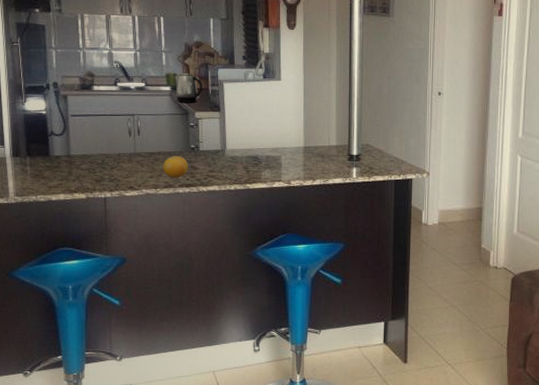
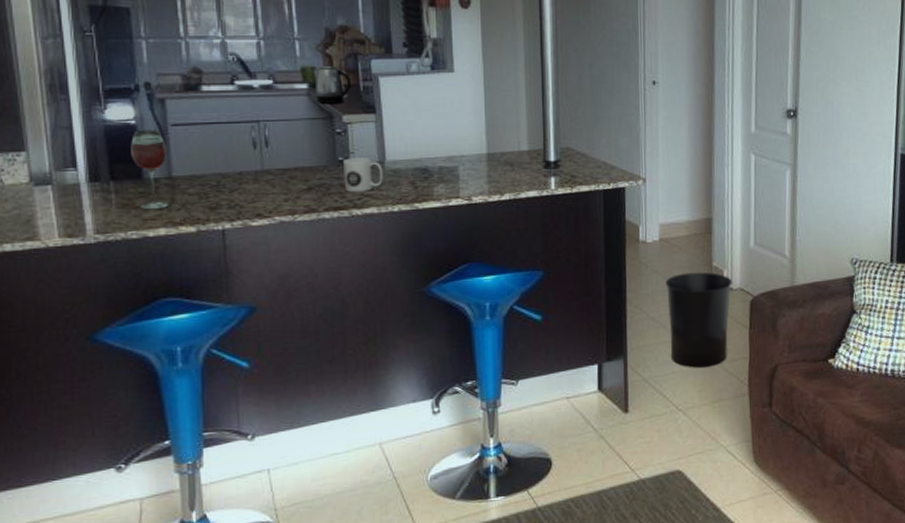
wineglass: none [42,118,68,180] -> present [131,129,170,210]
fruit: present [163,156,189,178] -> none [301,171,337,200]
mug: none [194,146,224,173] -> present [343,158,383,192]
waste bin: none [442,252,498,331] -> present [665,272,733,368]

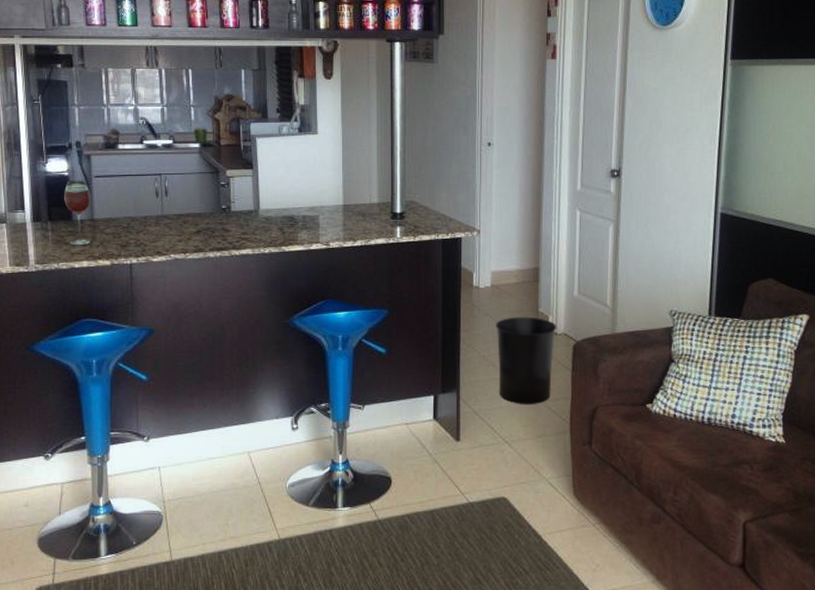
kettle: present [314,65,352,105] -> none [205,128,234,161]
mug: present [343,158,383,192] -> none [226,206,257,235]

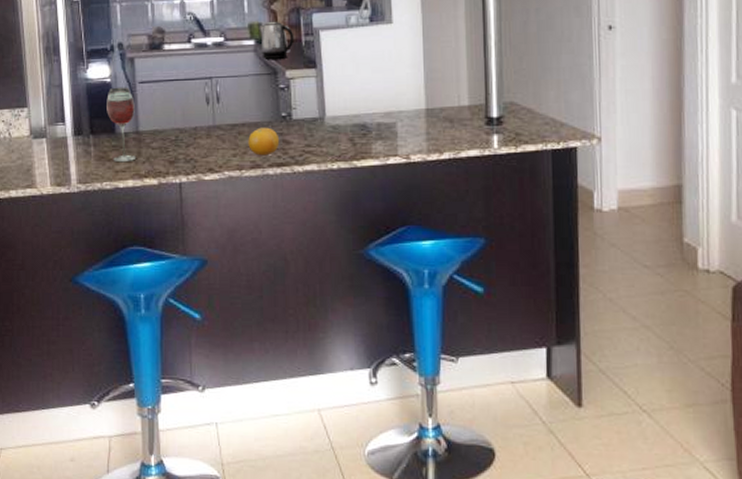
fruit: none [192,217,220,242] -> present [248,127,280,156]
kettle: none [205,128,234,161] -> present [260,21,295,60]
waste bin: present [496,317,557,404] -> none [625,248,709,363]

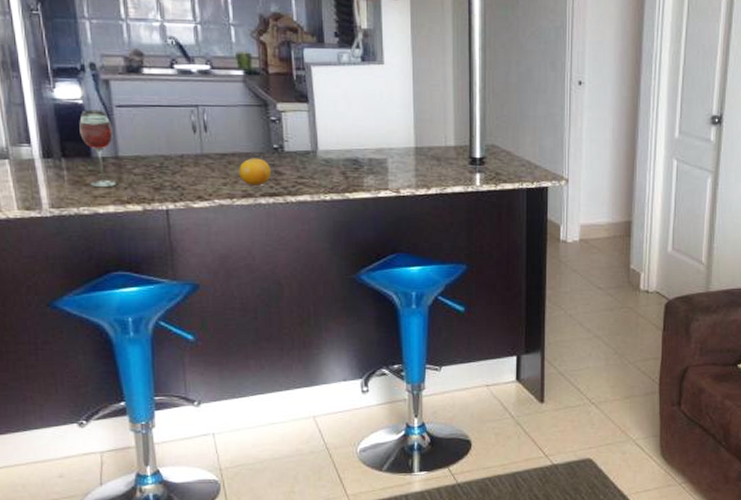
kettle: present [260,21,295,60] -> none [249,52,285,92]

